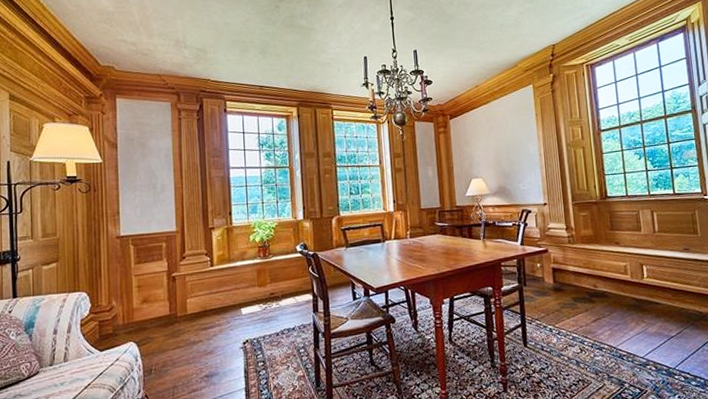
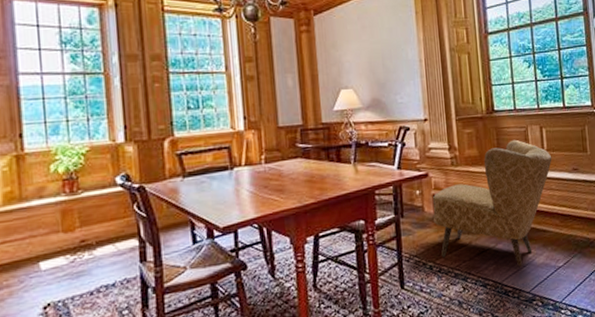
armchair: none [552,222,663,334] -> present [433,139,552,267]

